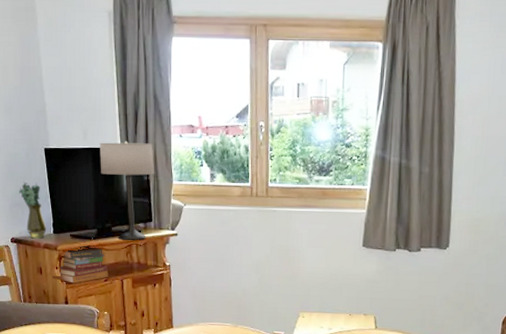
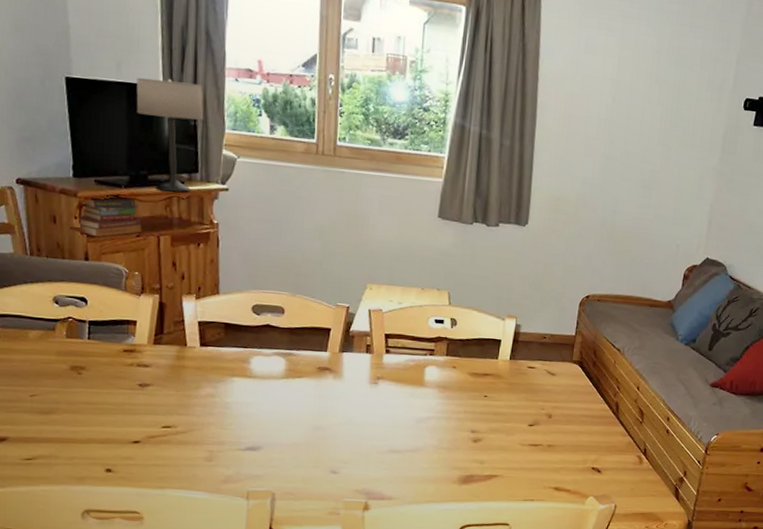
vase: present [19,181,47,239] -> none [30,113,65,182]

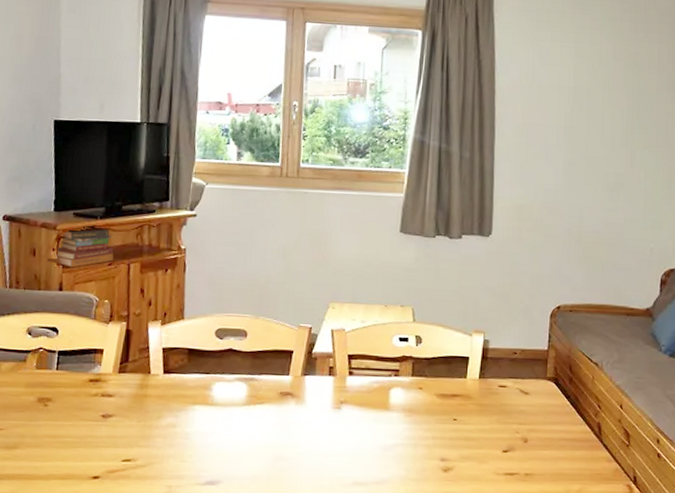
table lamp: present [136,77,204,193] -> none [115,115,177,221]

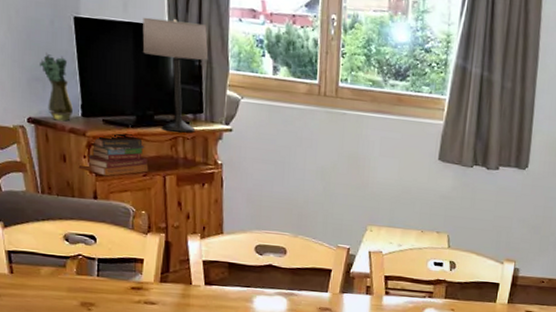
vase: none [19,154,47,217] -> present [40,52,74,122]
table lamp: none [115,115,177,221] -> present [142,17,209,133]

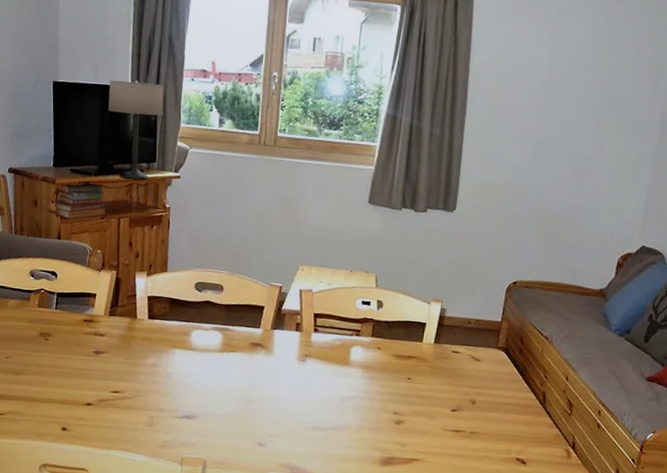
vase: present [40,52,74,122] -> none [22,112,47,171]

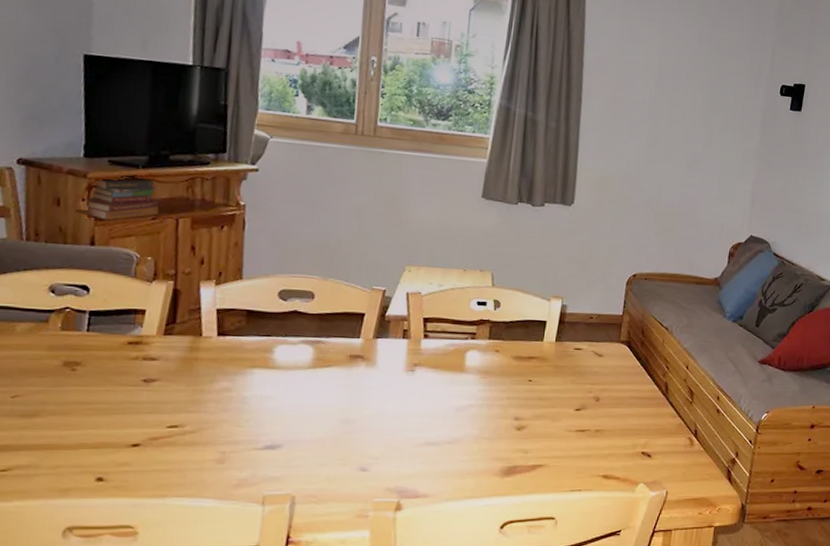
table lamp: present [108,79,164,180] -> none [162,56,236,173]

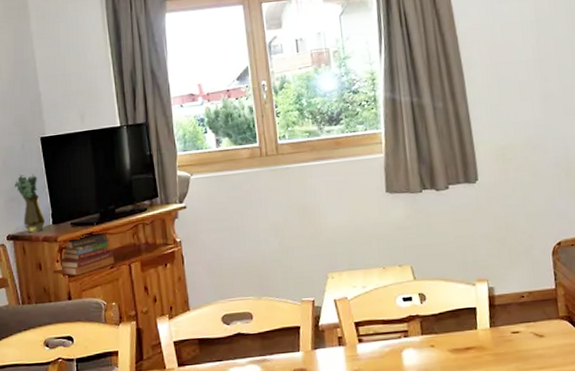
vase: none [38,91,75,163] -> present [15,174,46,233]

